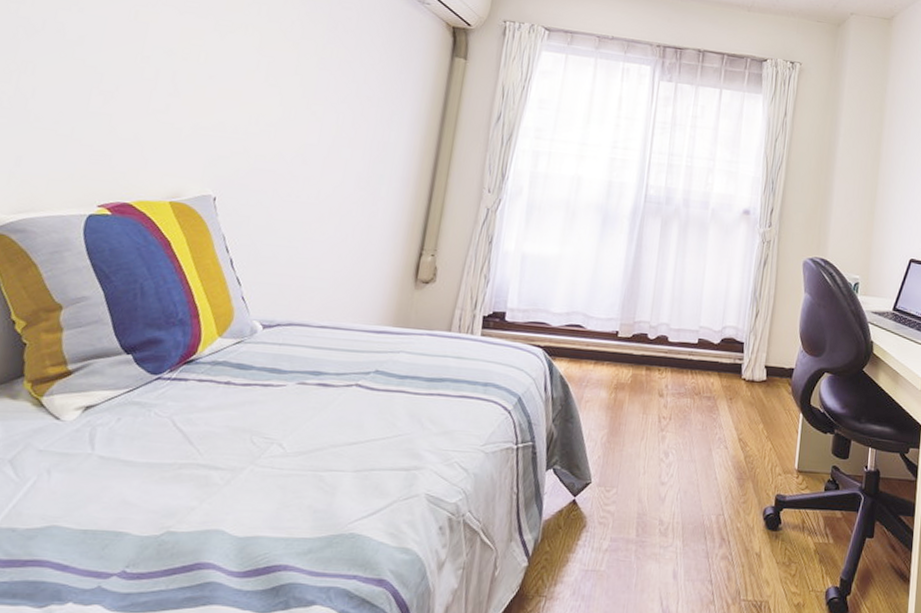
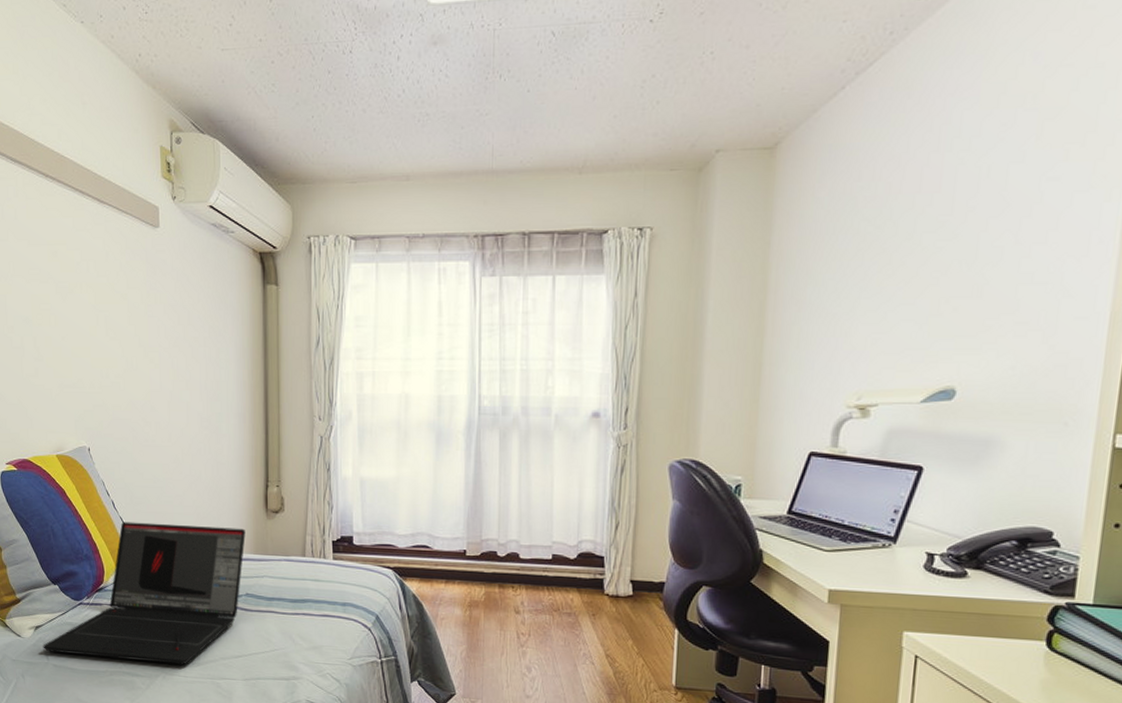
laptop: none [89,283,388,455] -> present [43,521,246,665]

